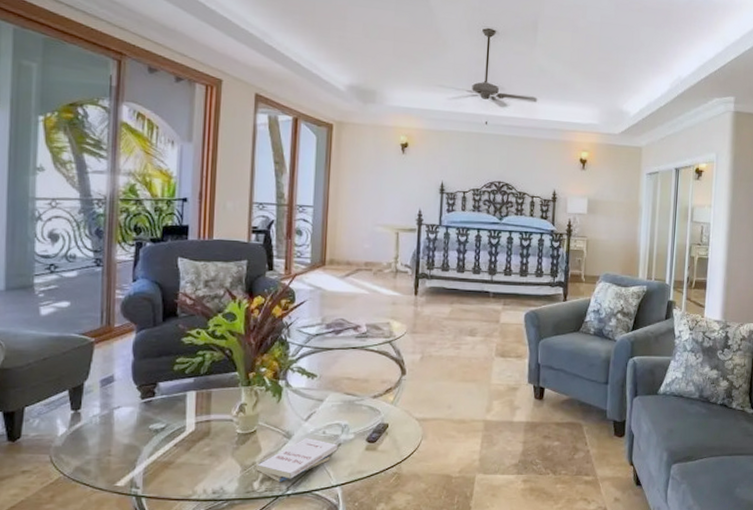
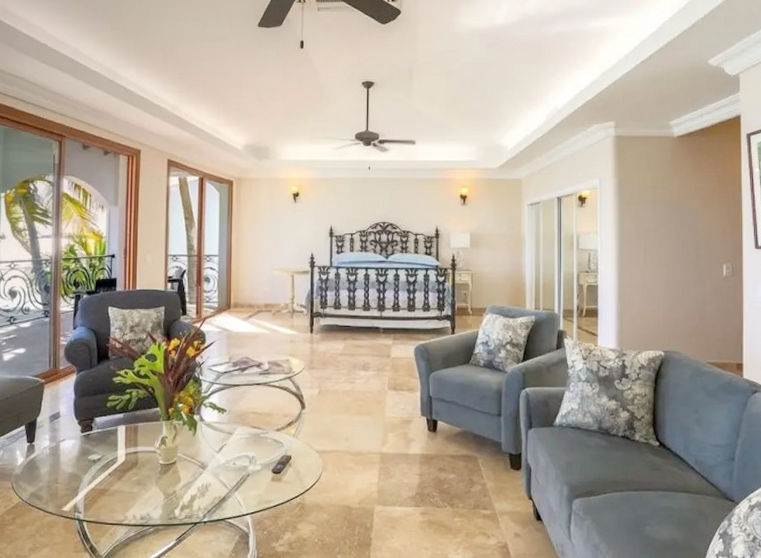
books: present [256,437,338,483] -> none [177,468,247,511]

